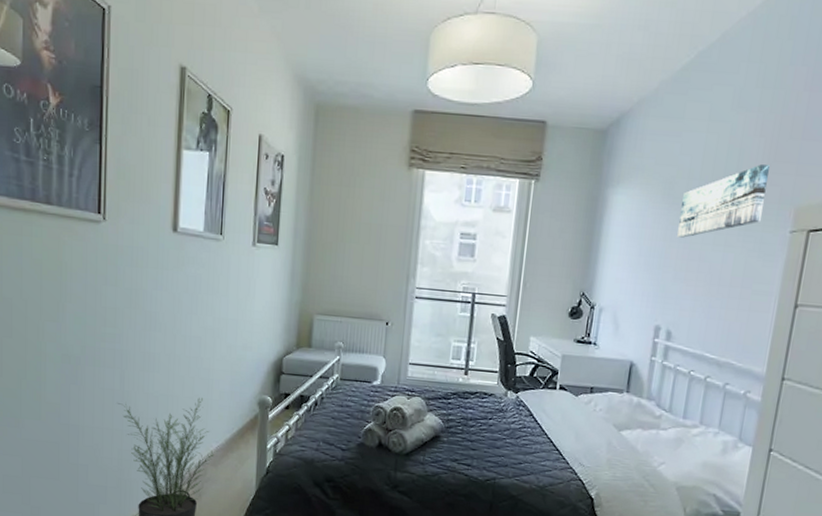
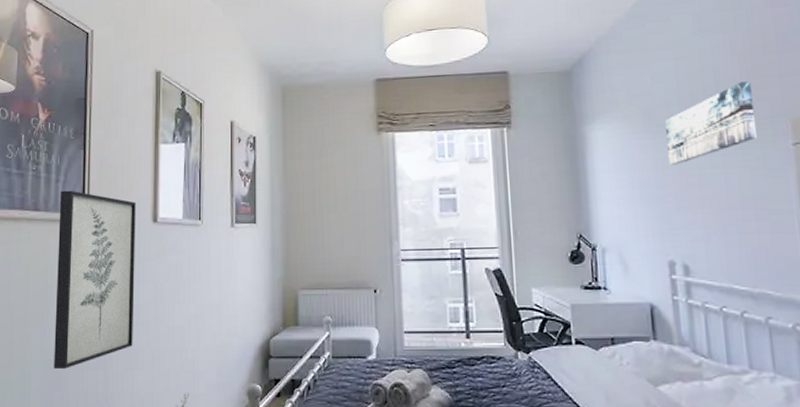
wall art: none [70,186,155,365] -> present [54,190,136,369]

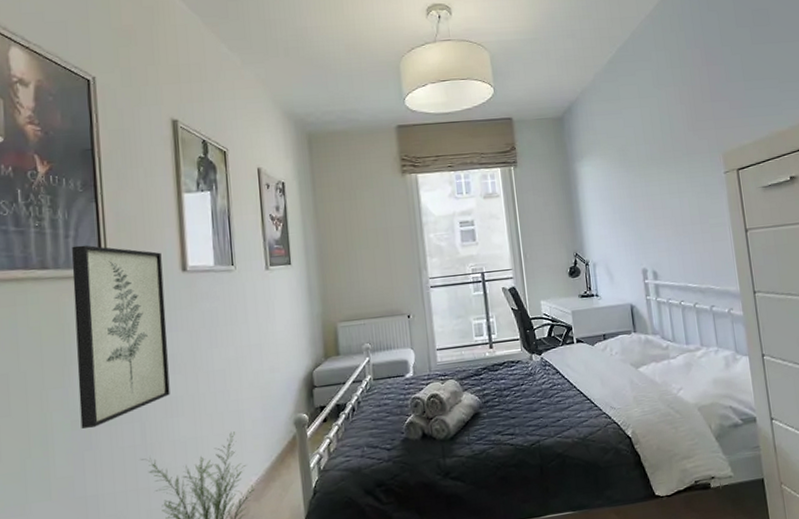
wall art: present [665,82,756,165] -> none [636,124,700,193]

